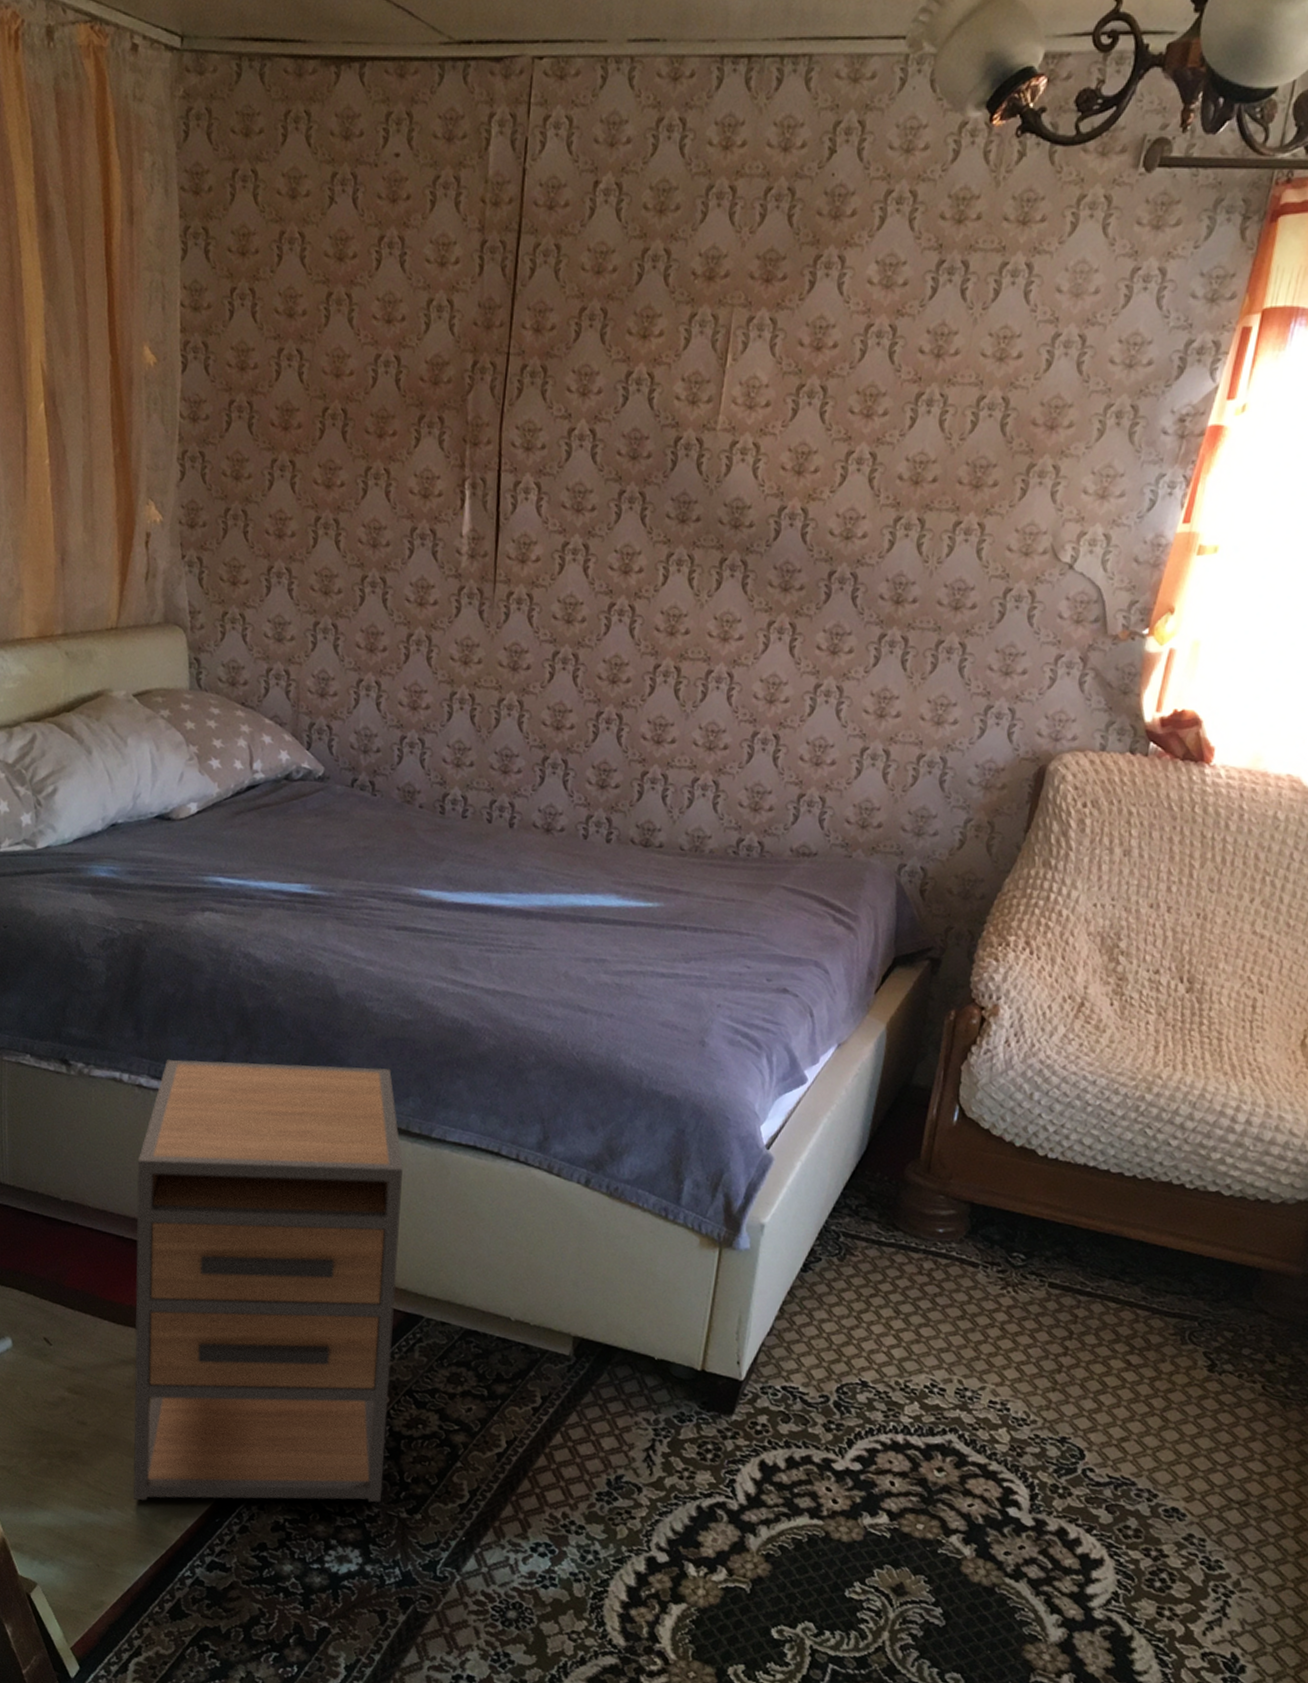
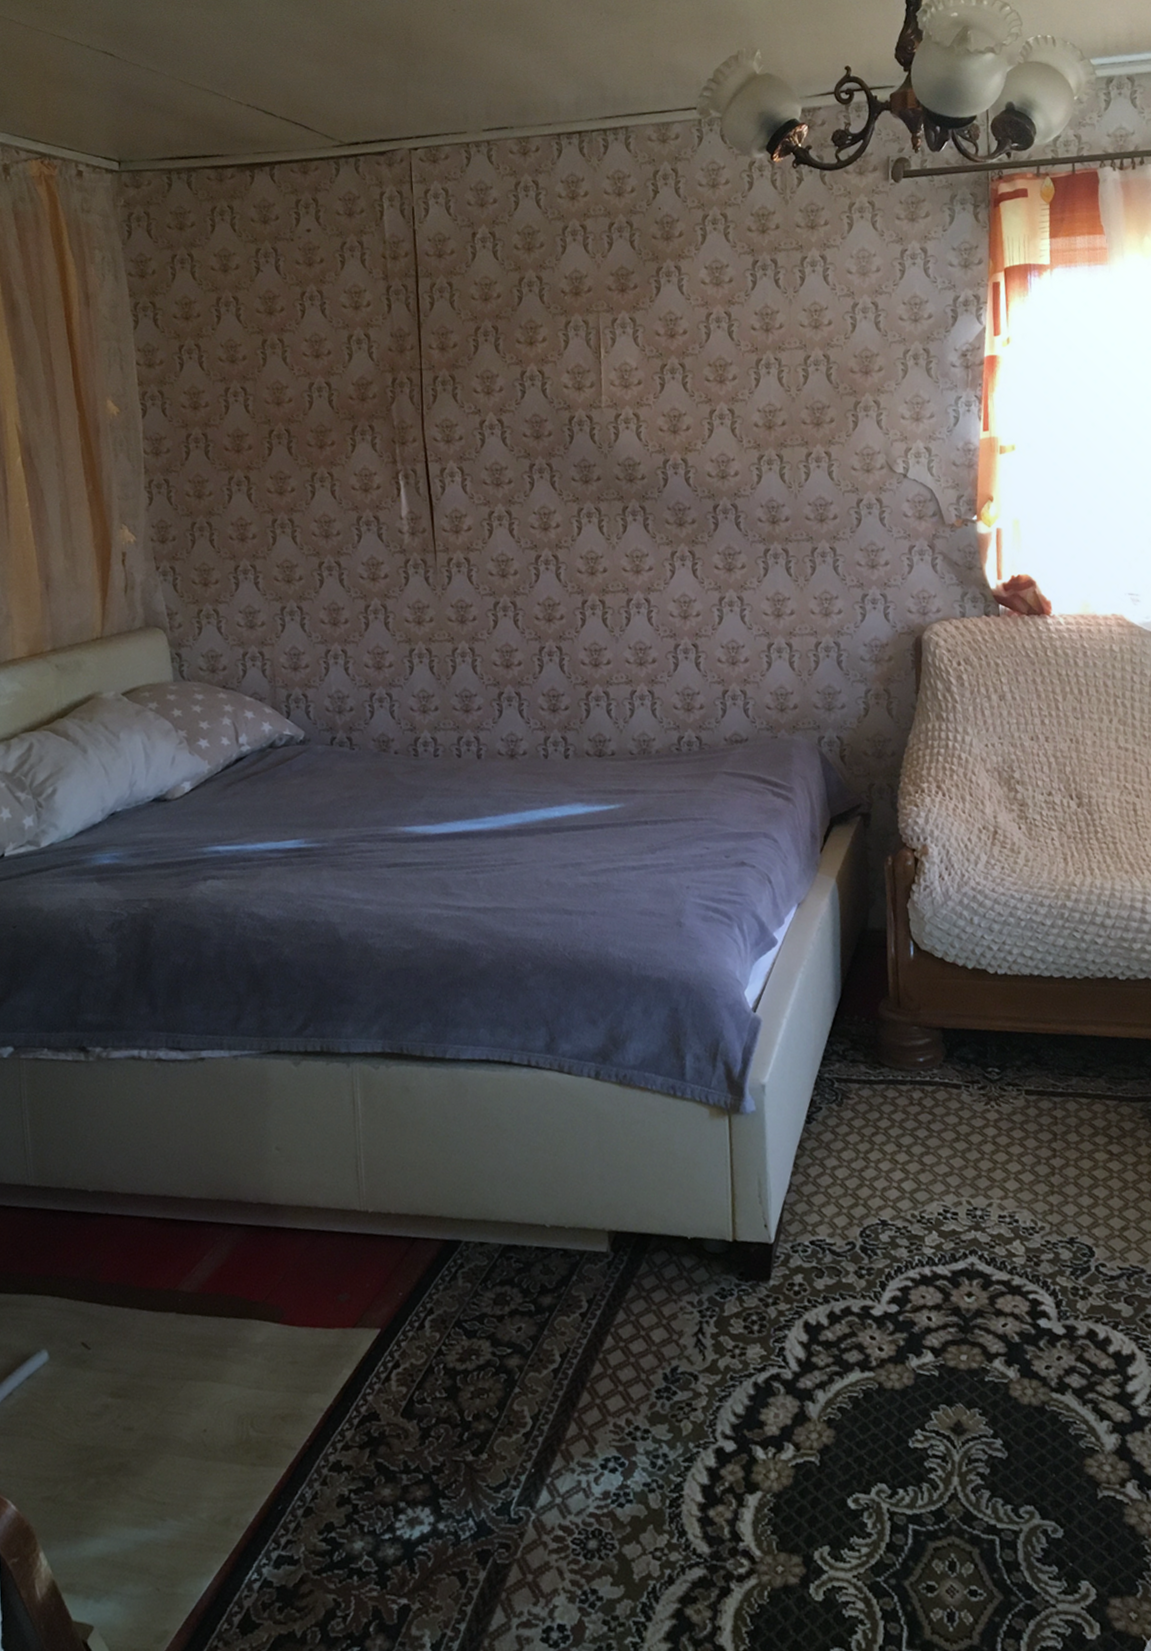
nightstand: present [133,1060,403,1503] -> none [163,1000,445,1505]

